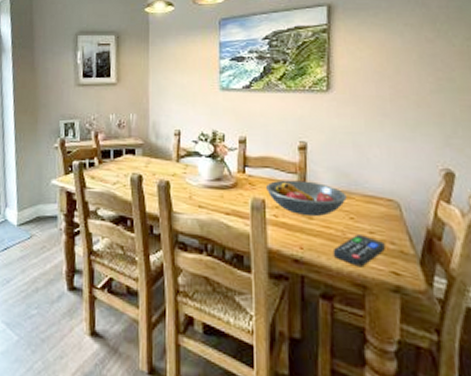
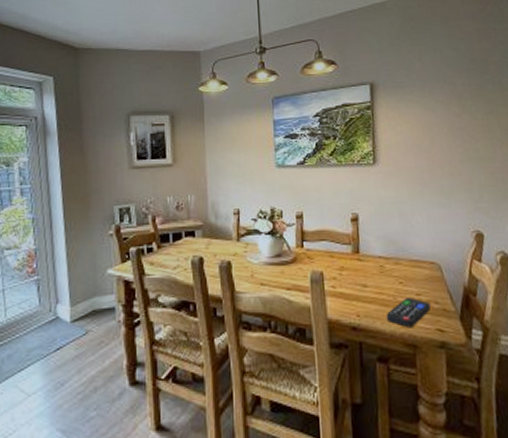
fruit bowl: present [265,180,347,217] -> none [322,250,396,285]

